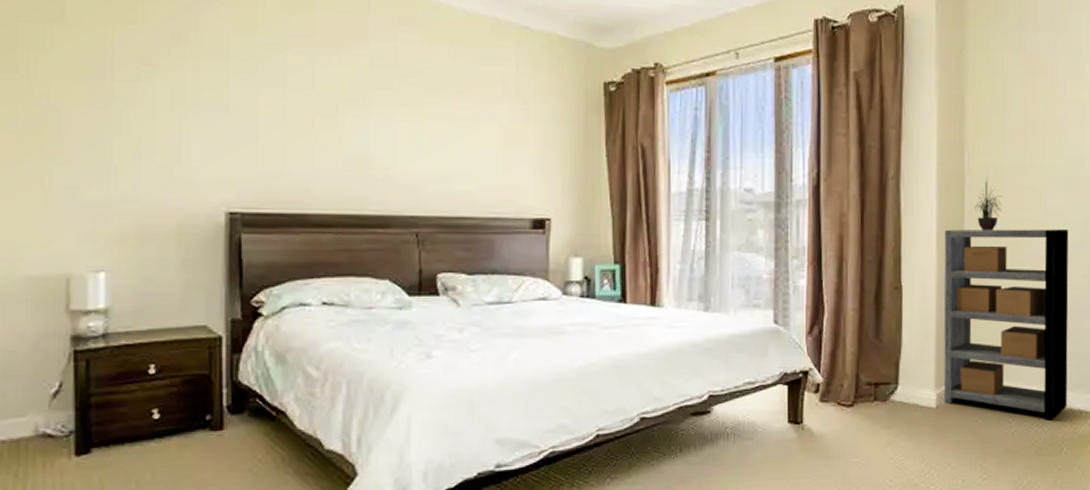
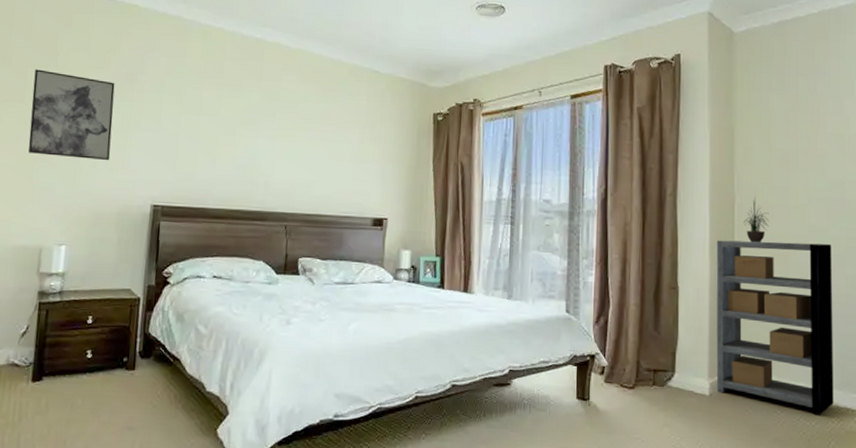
wall art: none [30,25,159,154] -> present [28,69,115,161]

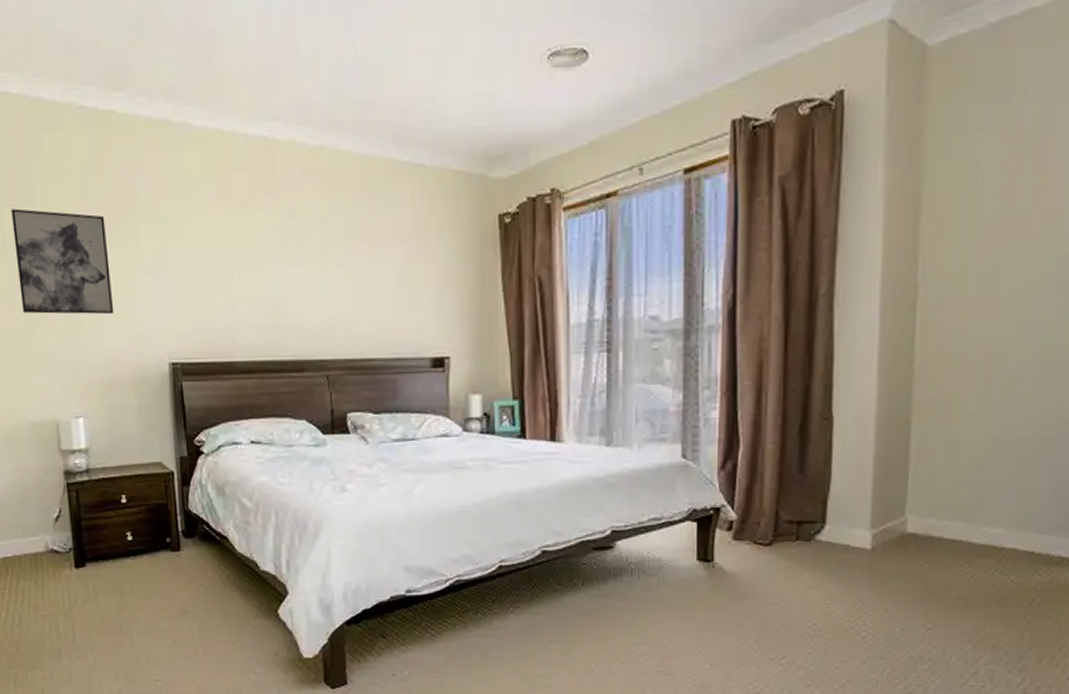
shelving unit: present [716,240,834,415] -> none [881,345,1058,567]
potted plant: present [744,196,770,243] -> none [929,287,968,351]

